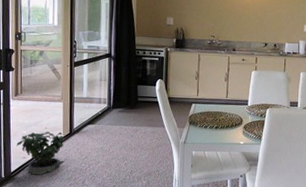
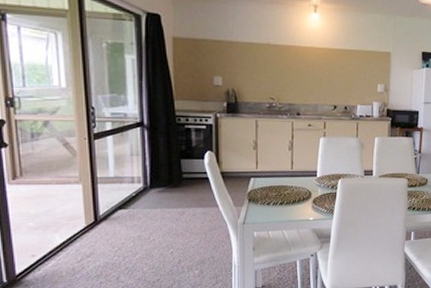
potted plant: present [16,127,65,175] -> none [20,216,90,276]

